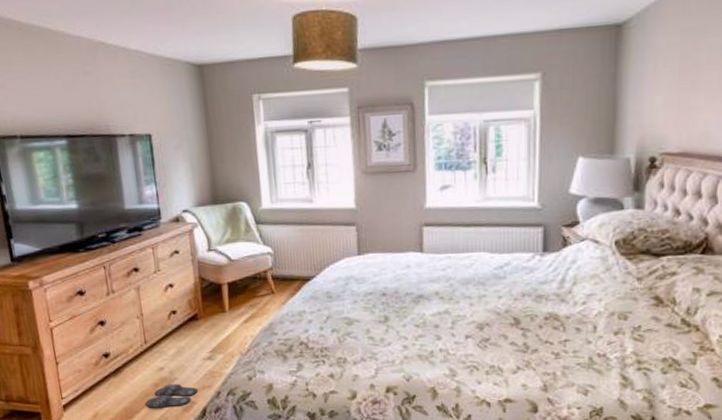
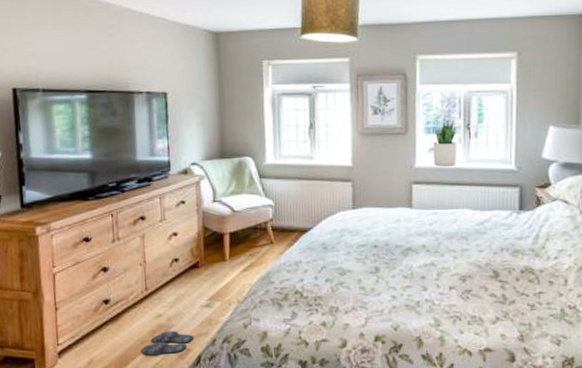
planter: none [445,153,473,207] -> present [433,119,457,168]

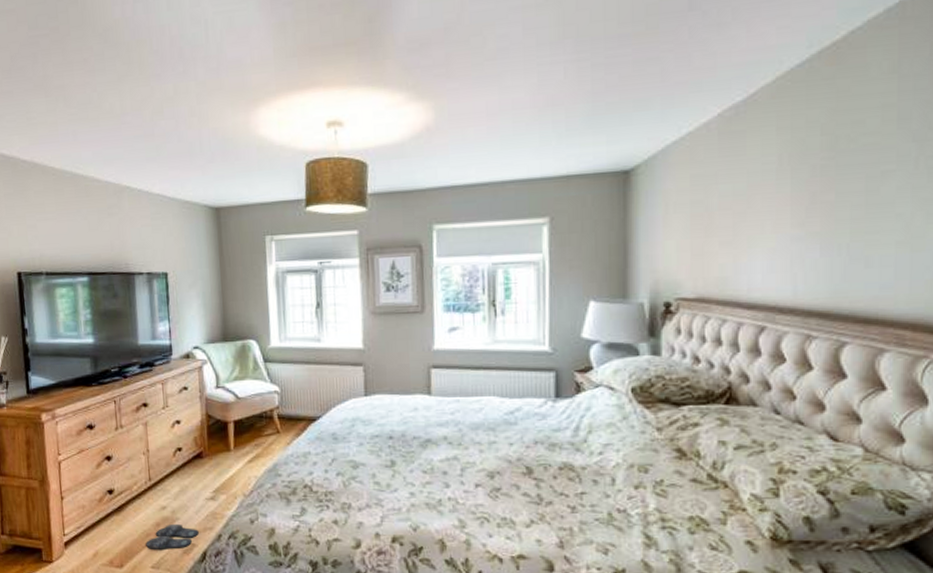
planter: present [433,119,457,168] -> none [453,295,482,350]

